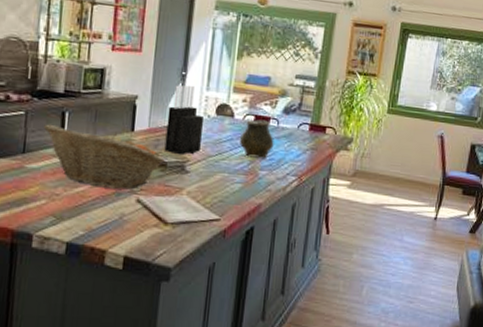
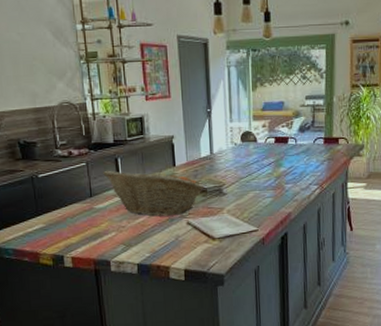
knife block: present [164,85,205,156] -> none [201,119,233,181]
vase: present [239,119,274,158] -> none [264,140,295,174]

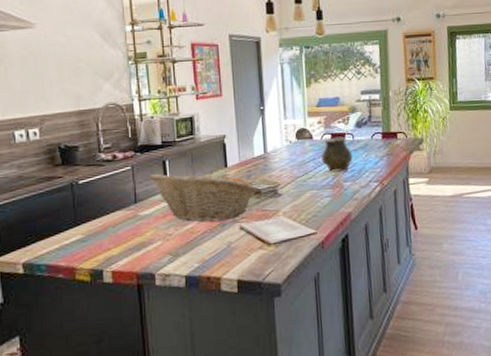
vase: none [264,140,295,174] -> present [321,136,353,172]

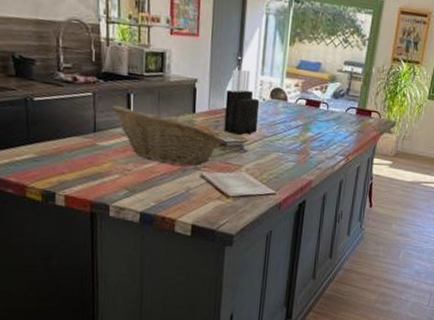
knife block: none [254,117,288,181] -> present [224,69,260,136]
vase: present [321,136,353,172] -> none [292,103,324,140]

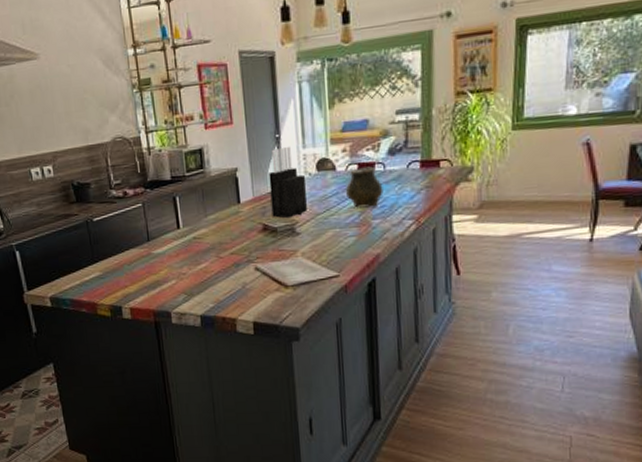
fruit basket: present [111,105,225,166] -> none [160,207,274,262]
vase: none [292,103,324,140] -> present [345,166,383,208]

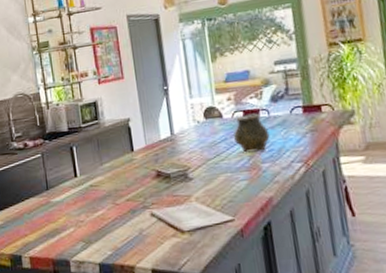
knife block: present [269,146,307,219] -> none [159,96,198,165]

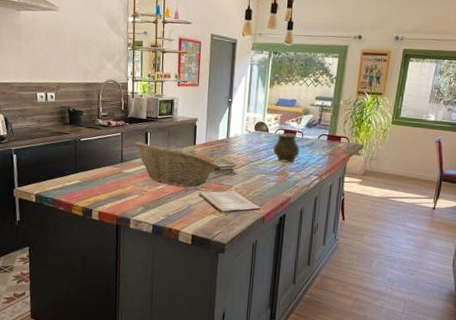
fruit basket: none [58,155,167,209] -> present [134,141,218,187]

